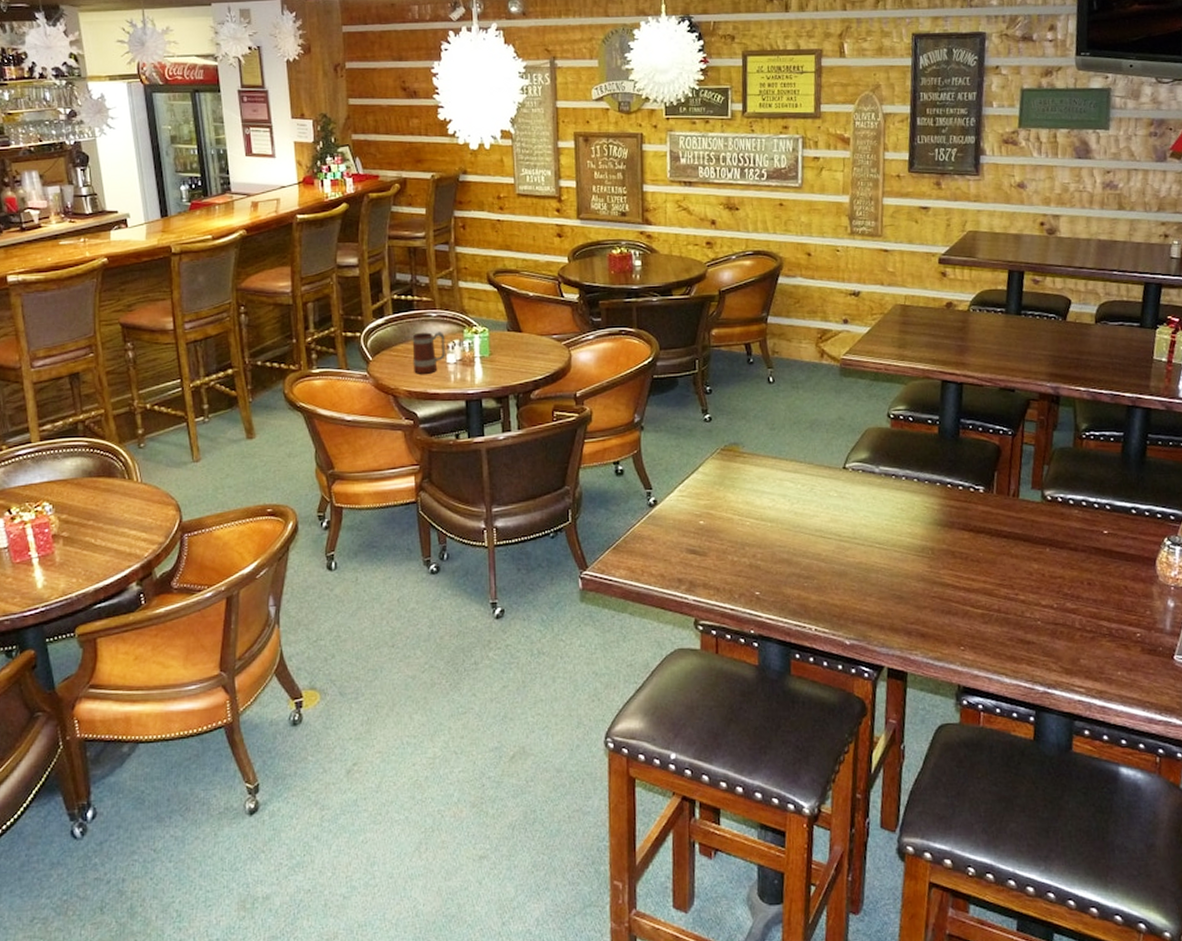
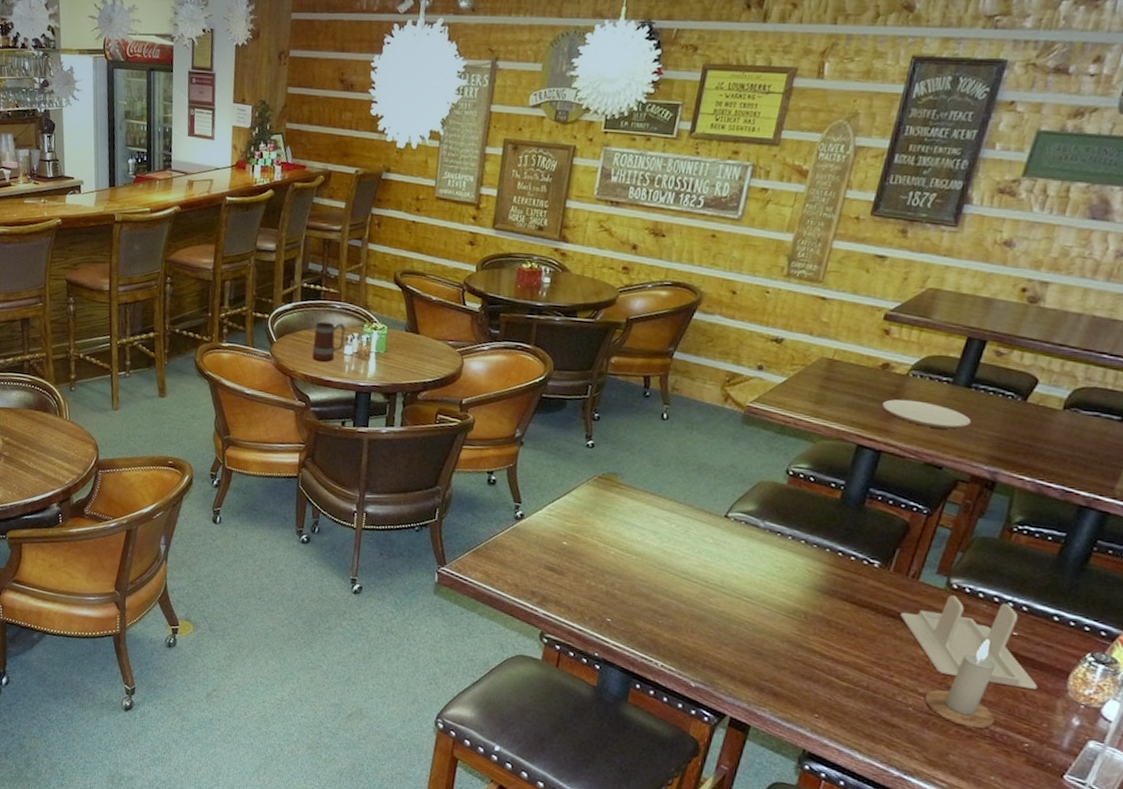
plate: none [954,332,1028,355] -> present [882,399,972,429]
napkin holder: none [1011,505,1135,584] -> present [900,594,1038,691]
candle: none [1048,542,1109,629] -> present [924,639,996,729]

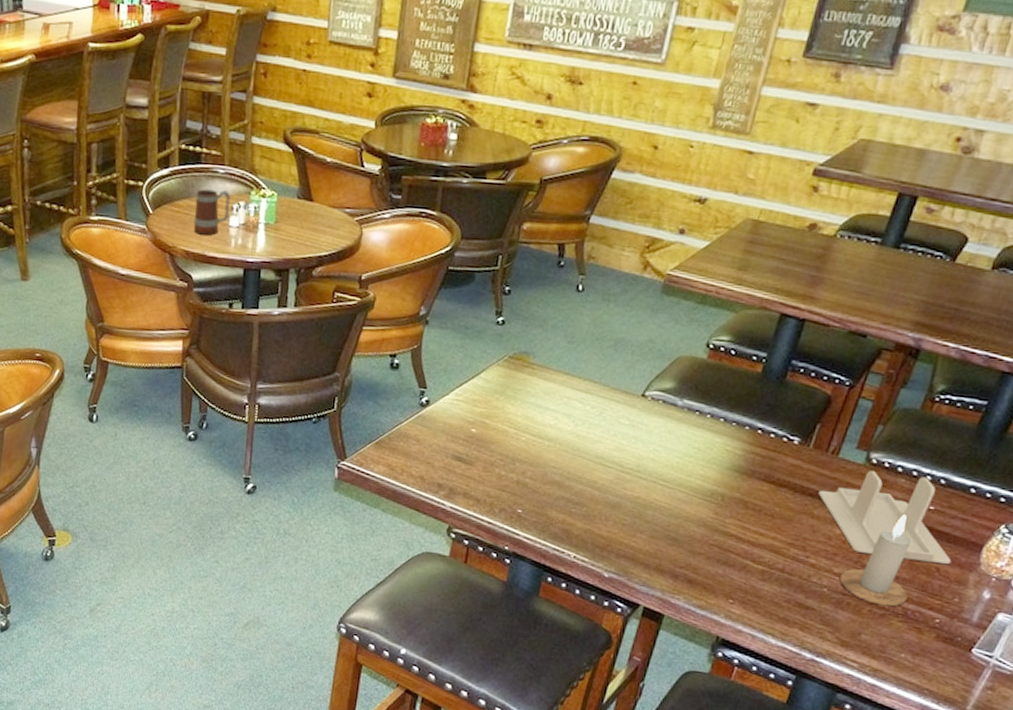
plate: present [882,399,972,429] -> none [808,262,899,294]

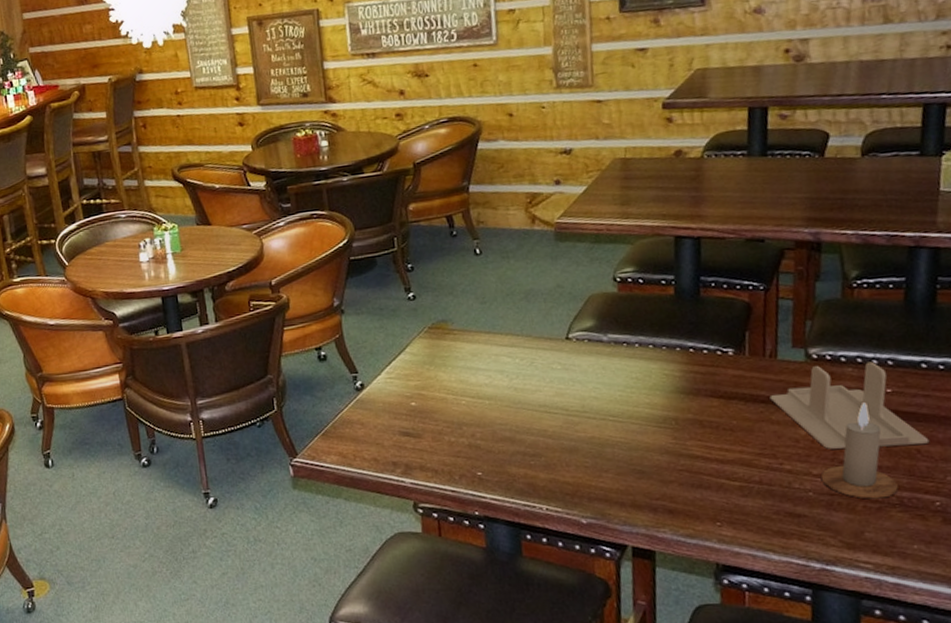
beer mug: present [193,189,231,235] -> none [104,231,138,275]

